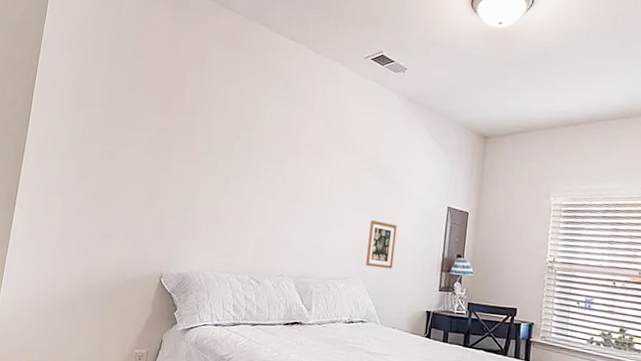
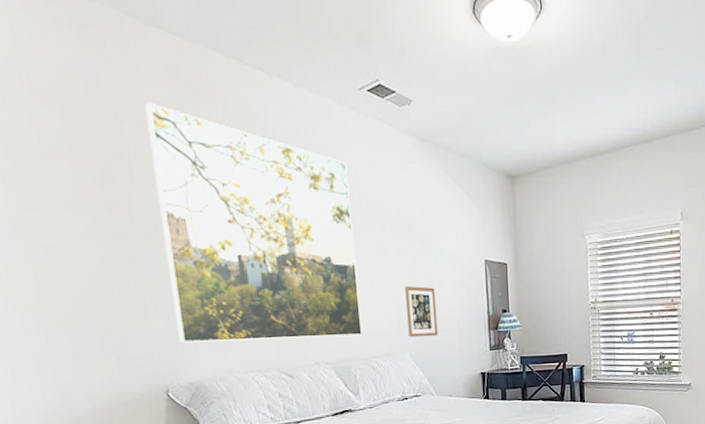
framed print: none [180,58,343,258] -> present [145,102,362,343]

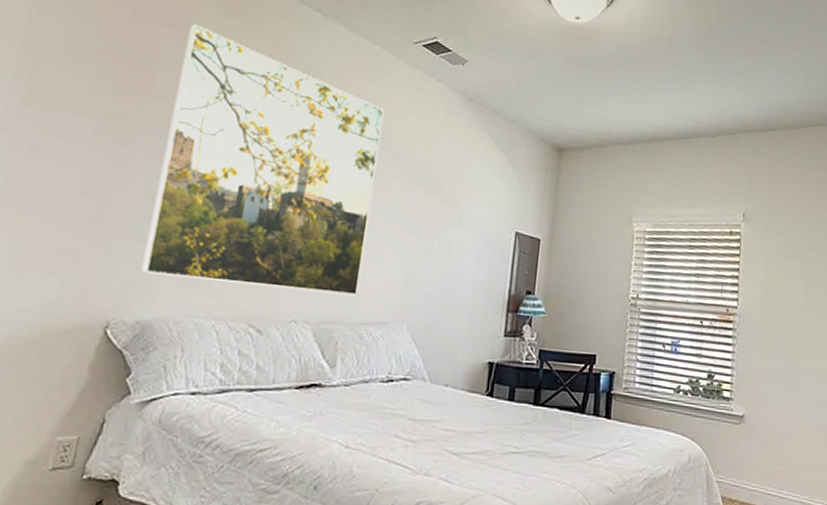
picture frame: present [405,286,438,338] -> none [411,248,453,310]

